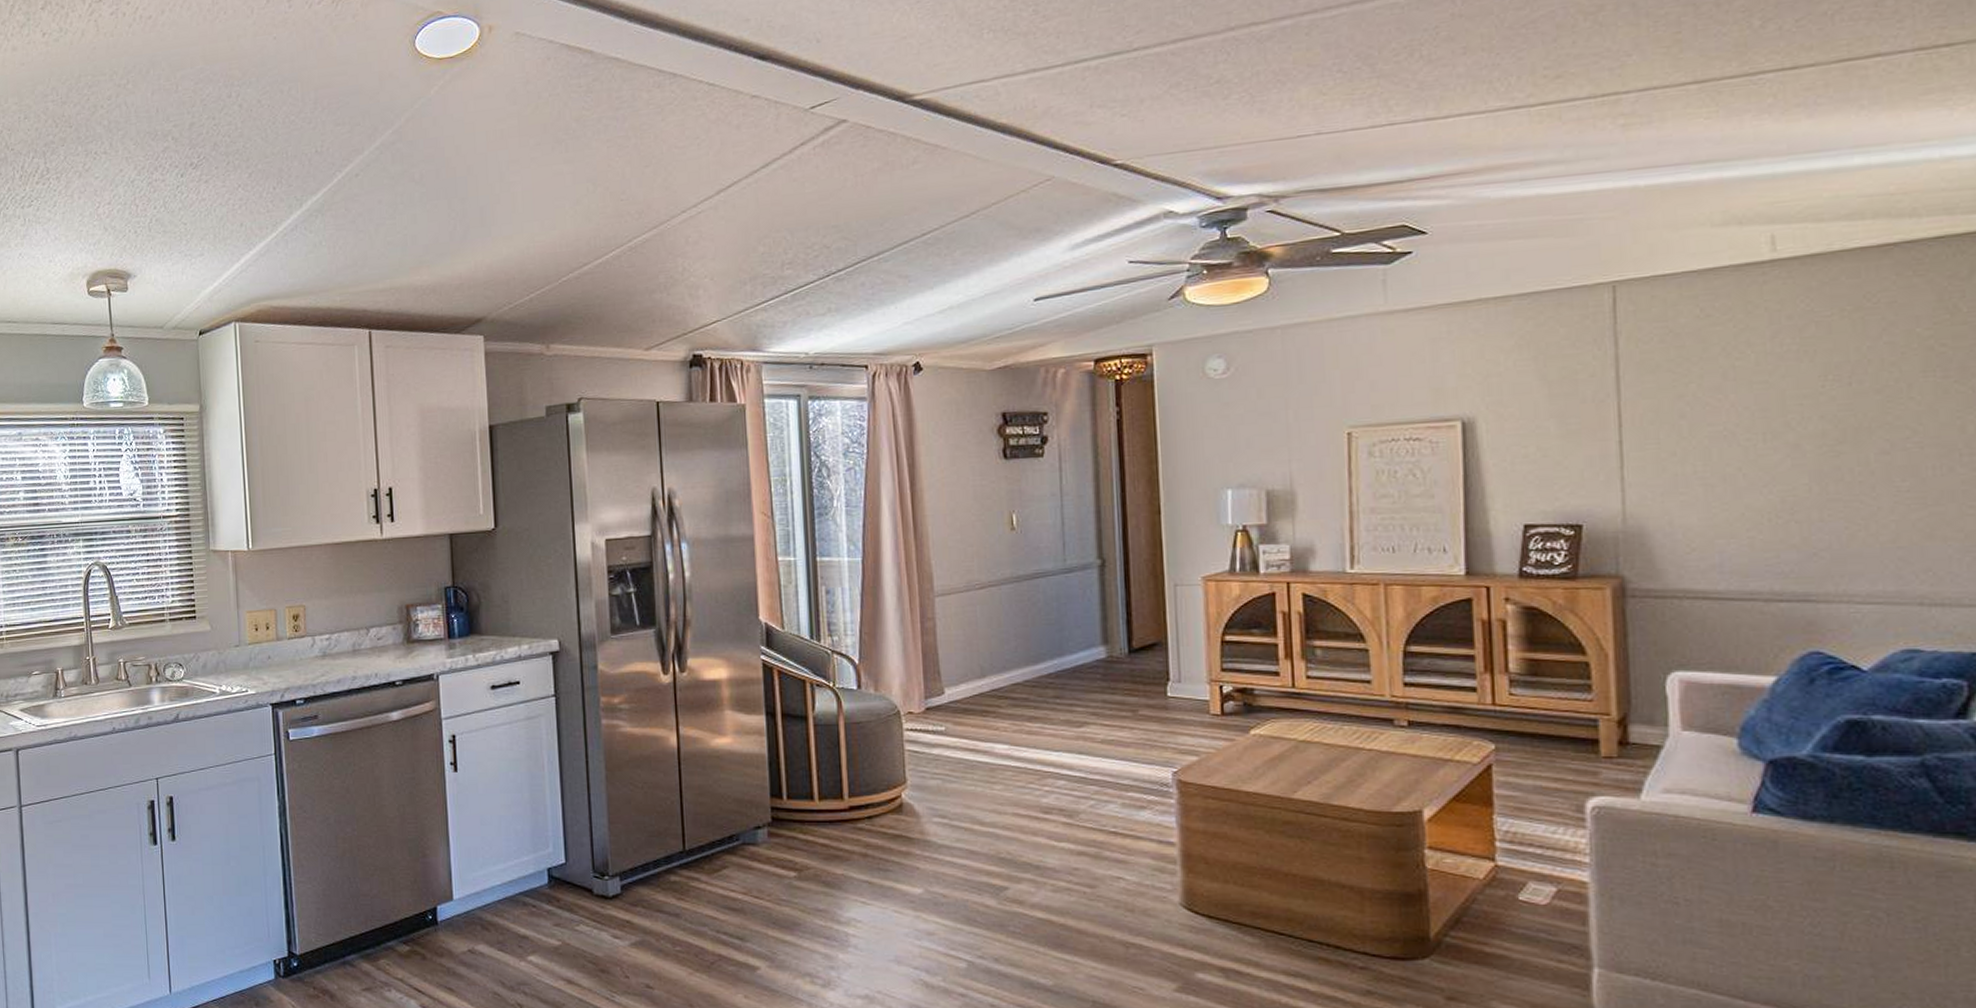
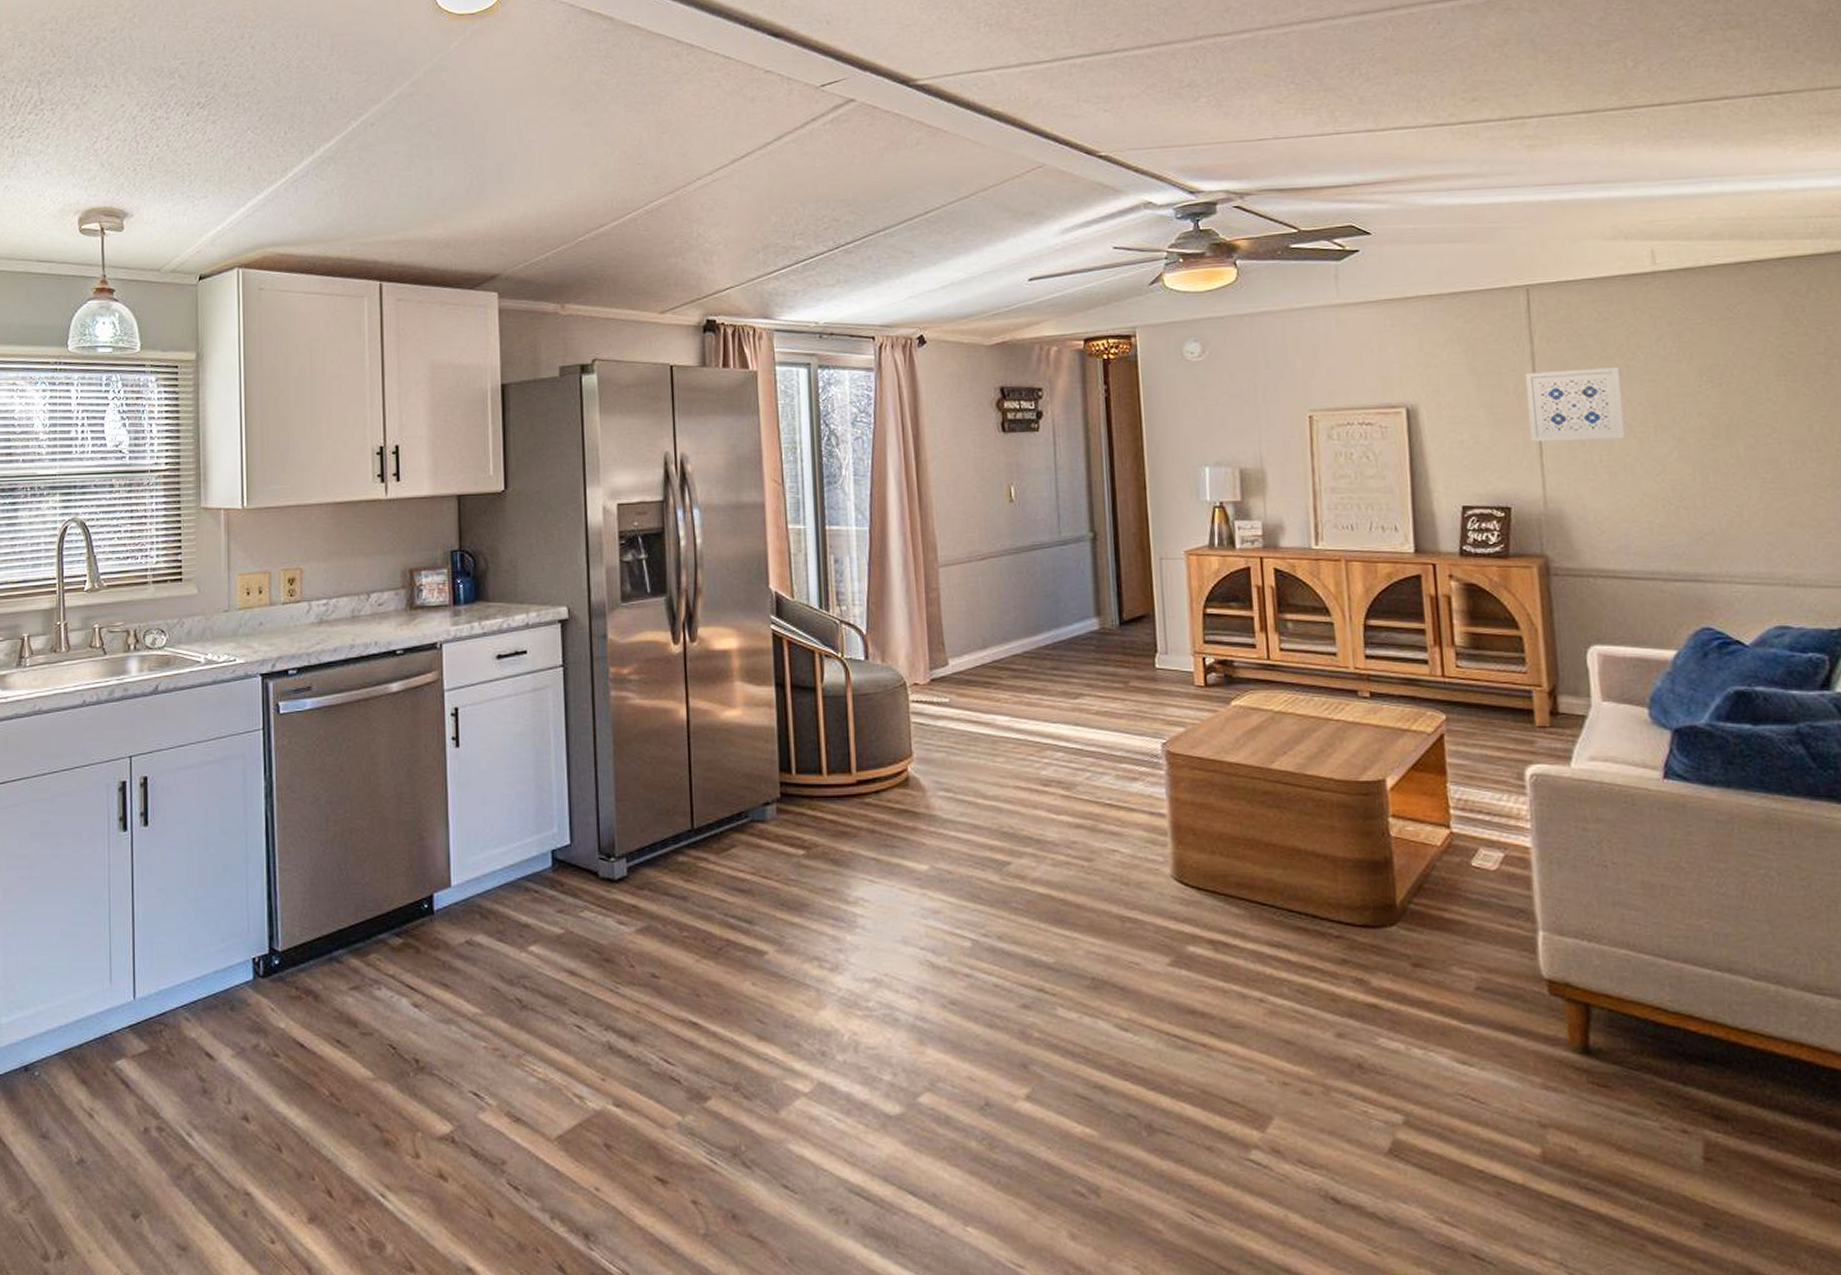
wall art: none [1606,369,1727,454] -> present [1525,367,1625,442]

